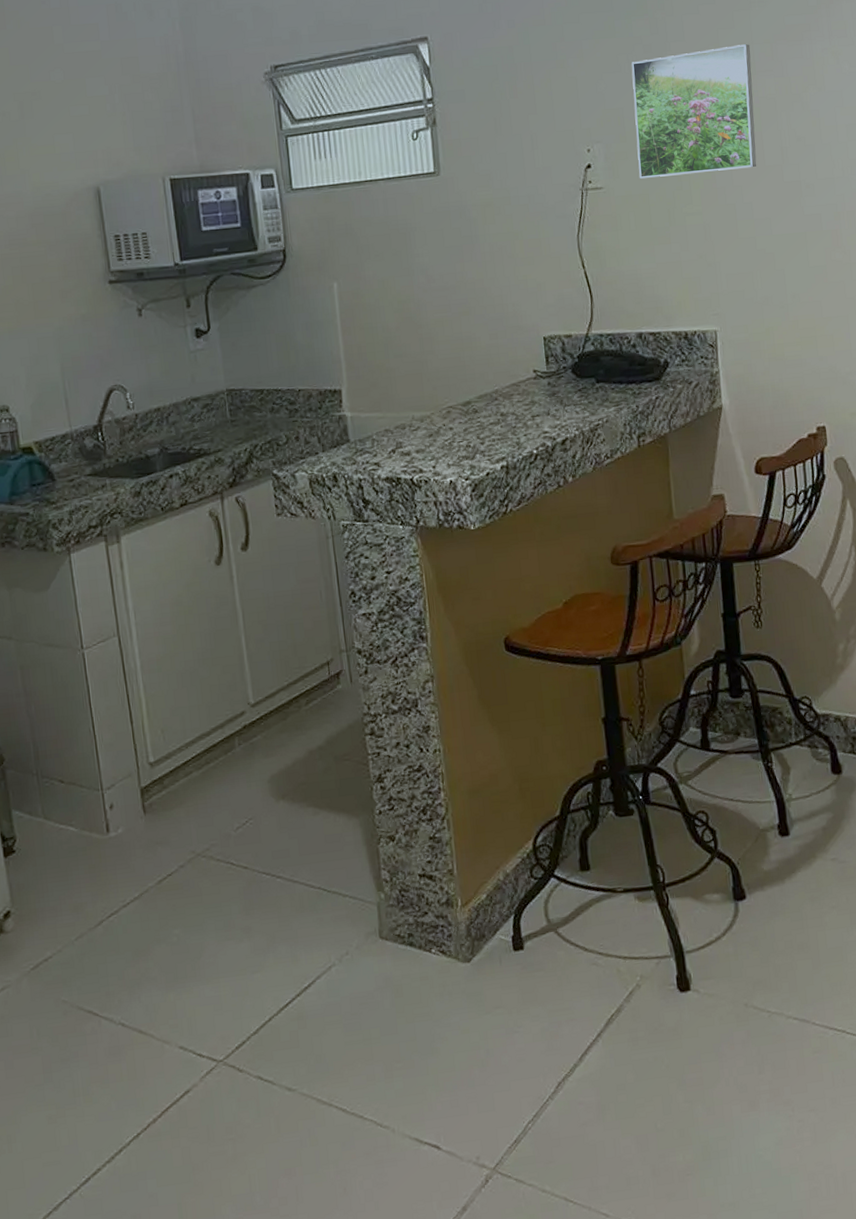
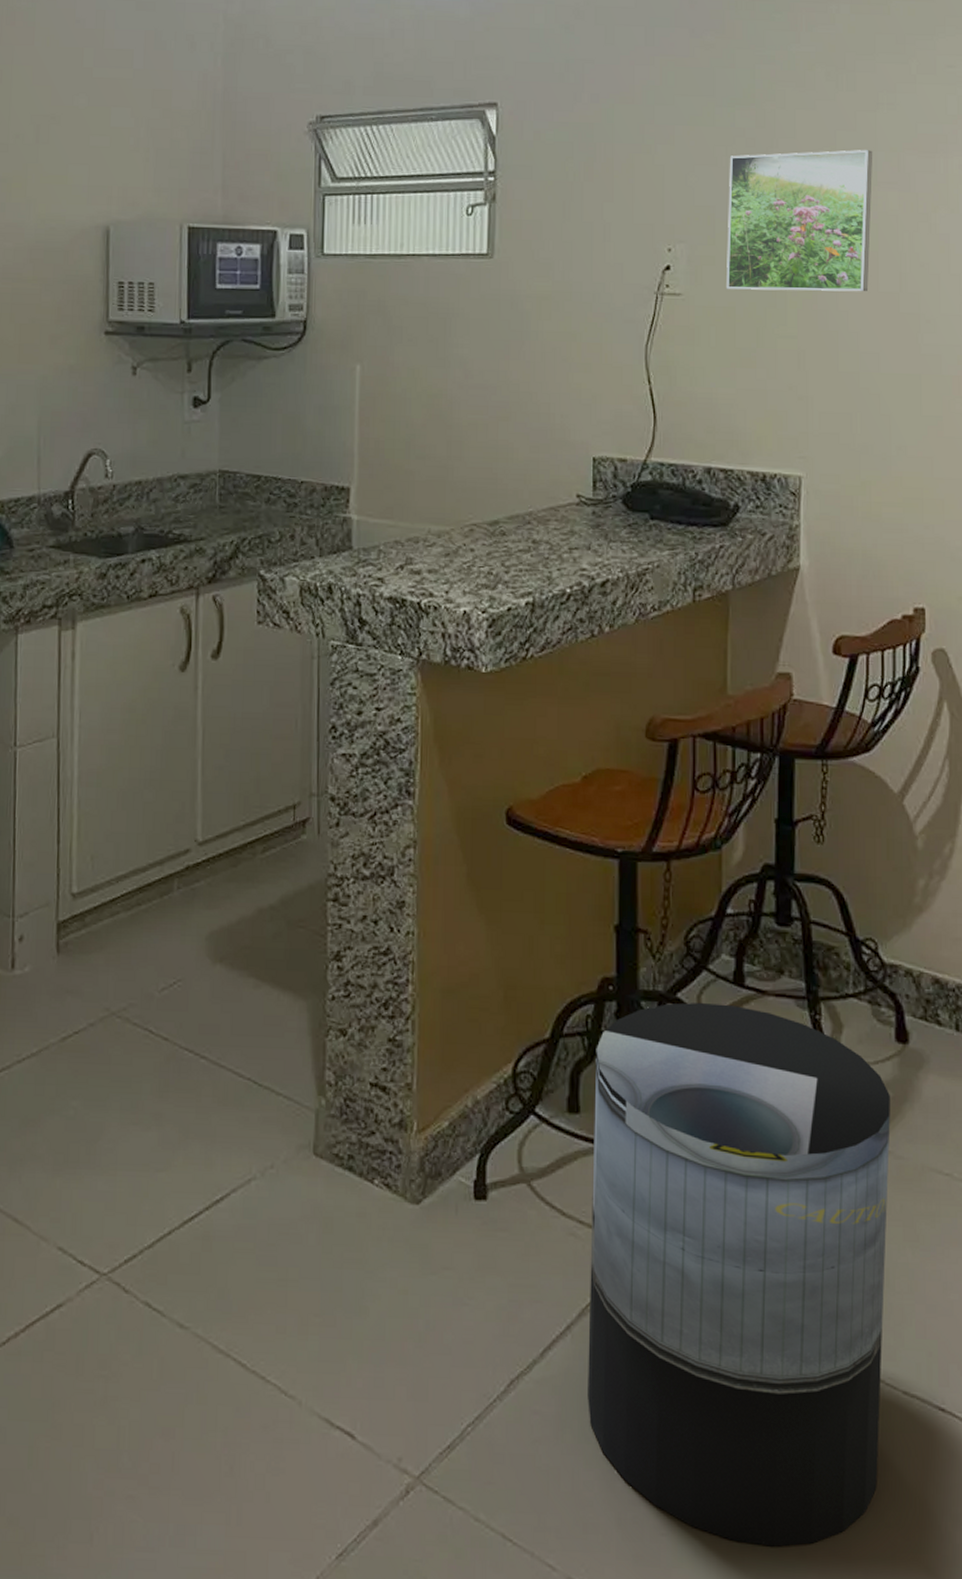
trash can: none [597,766,847,1170] -> present [588,1002,890,1547]

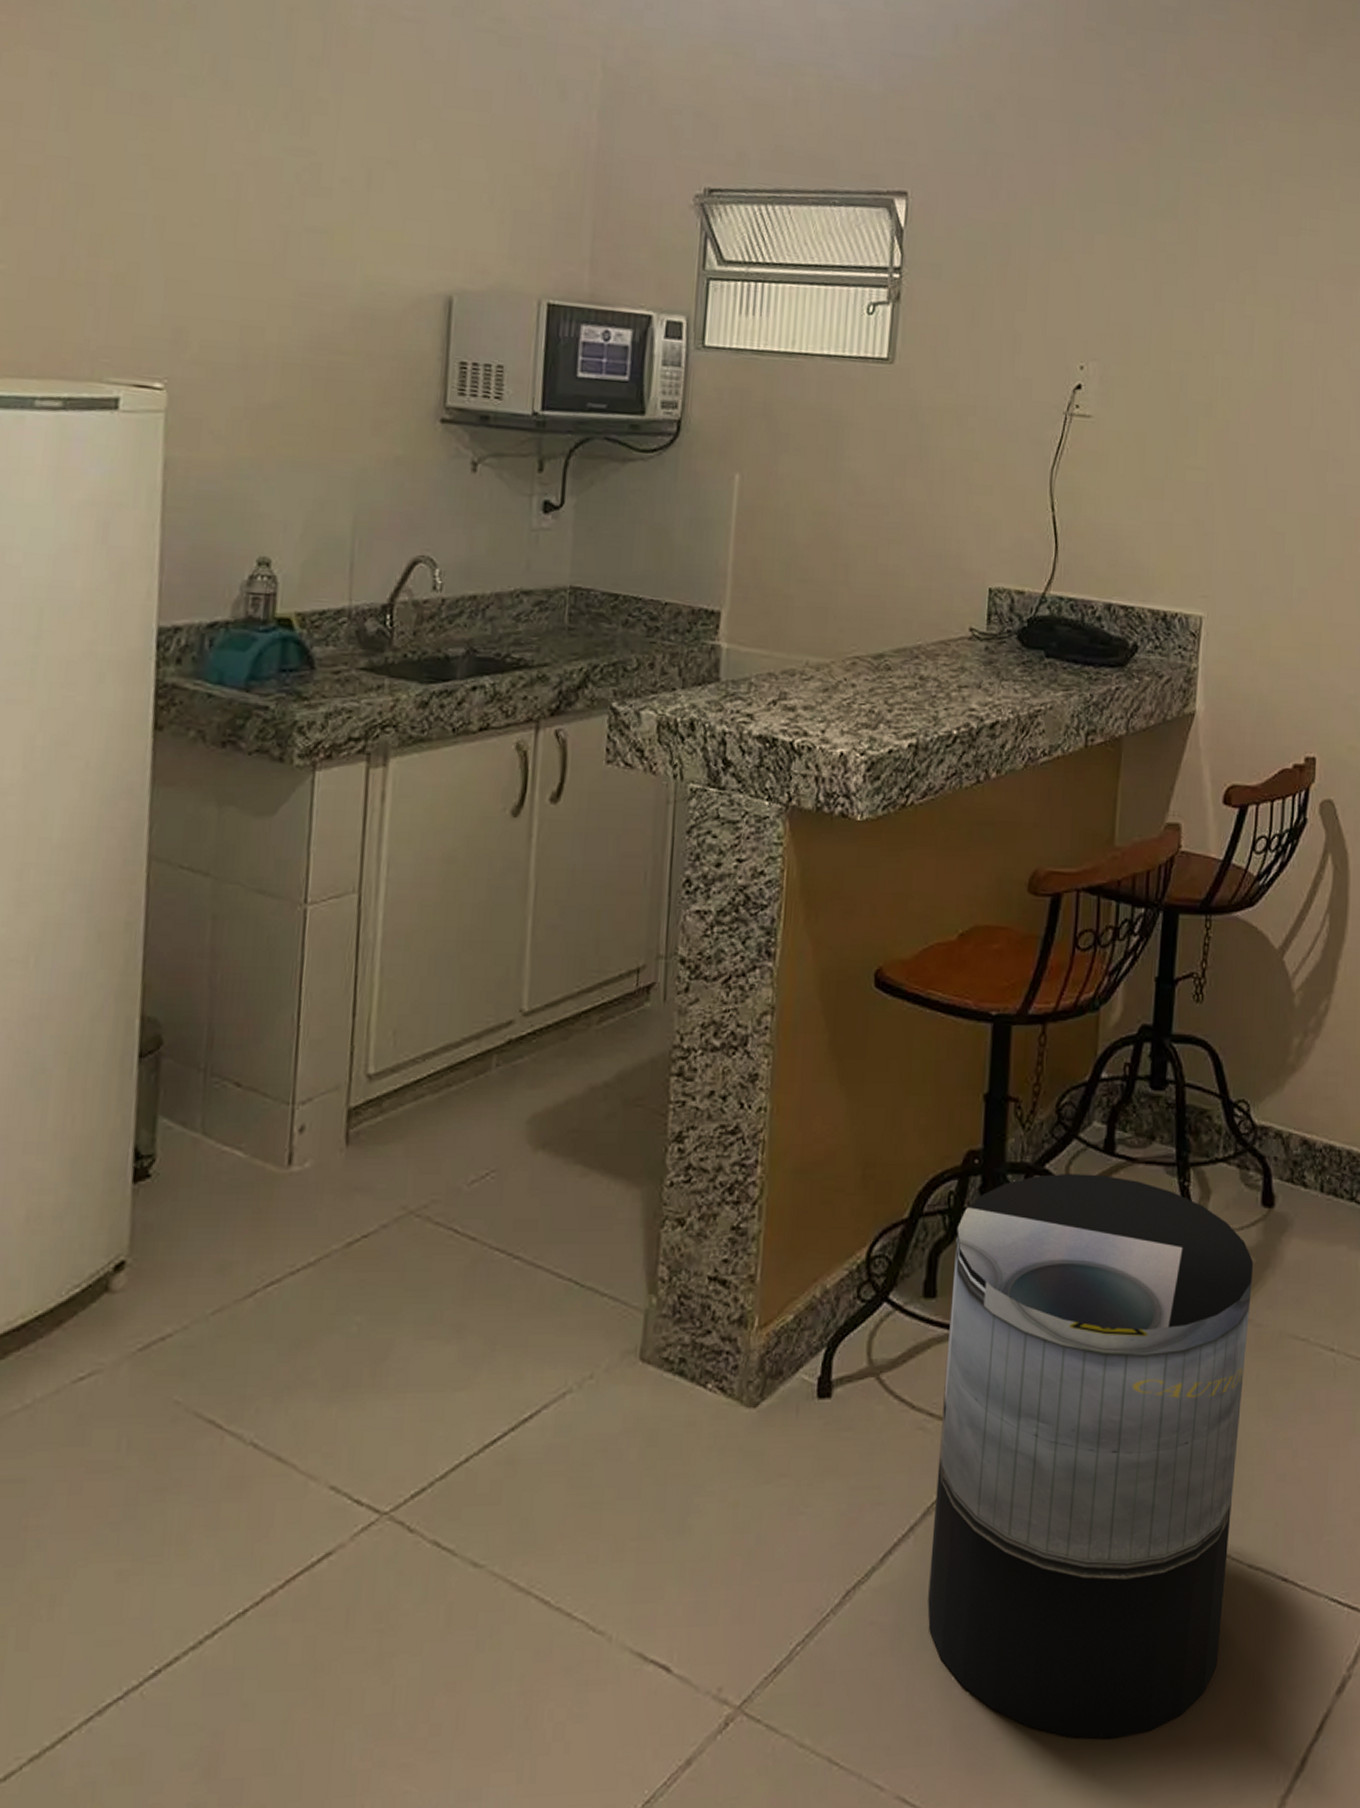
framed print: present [727,150,873,292] -> none [1138,271,1293,425]

